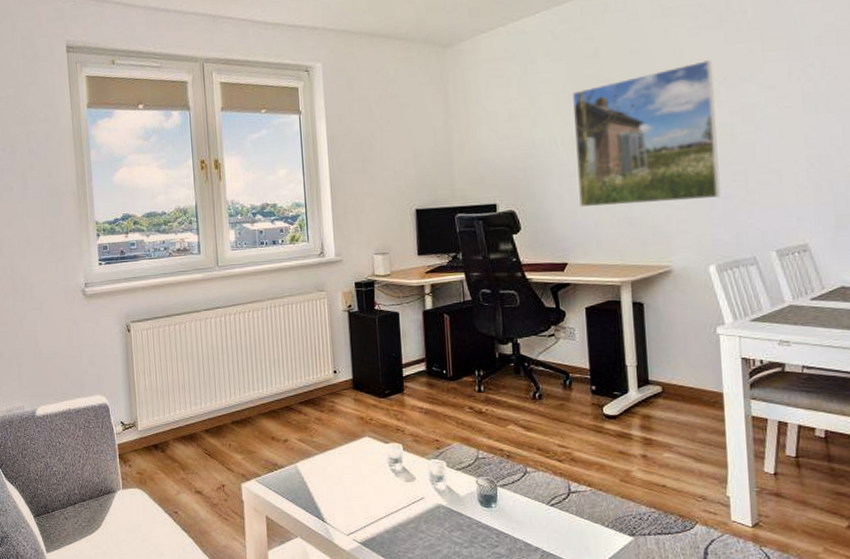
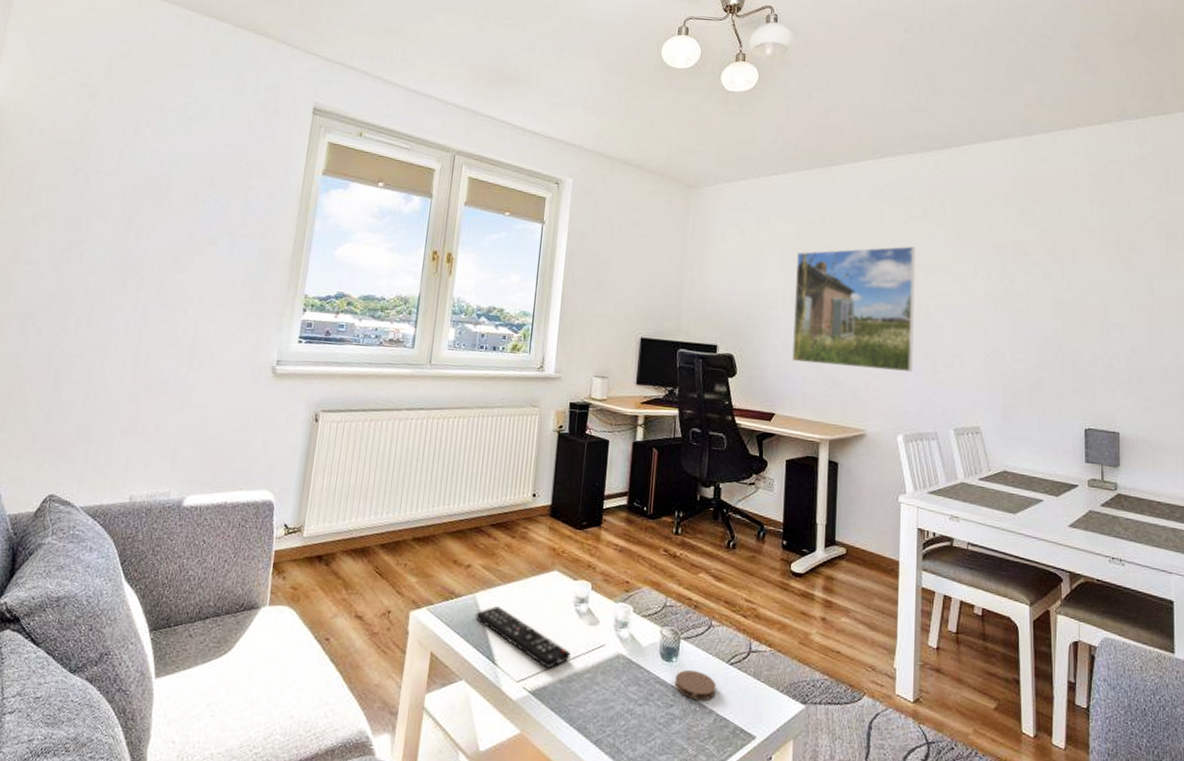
remote control: none [300,473,393,523] -> present [475,606,571,669]
coaster: none [496,514,540,540] -> present [674,670,717,701]

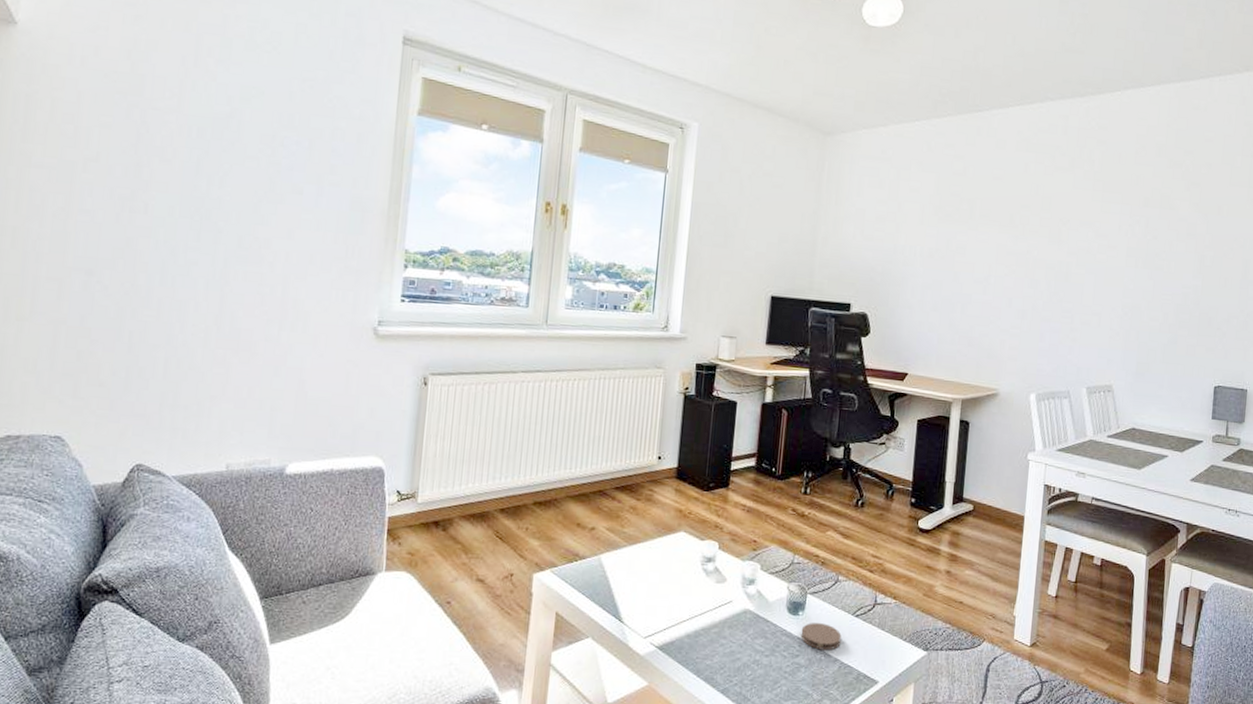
remote control: present [475,606,571,669] -> none [601,567,698,625]
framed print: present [791,246,916,373] -> none [926,199,1060,331]

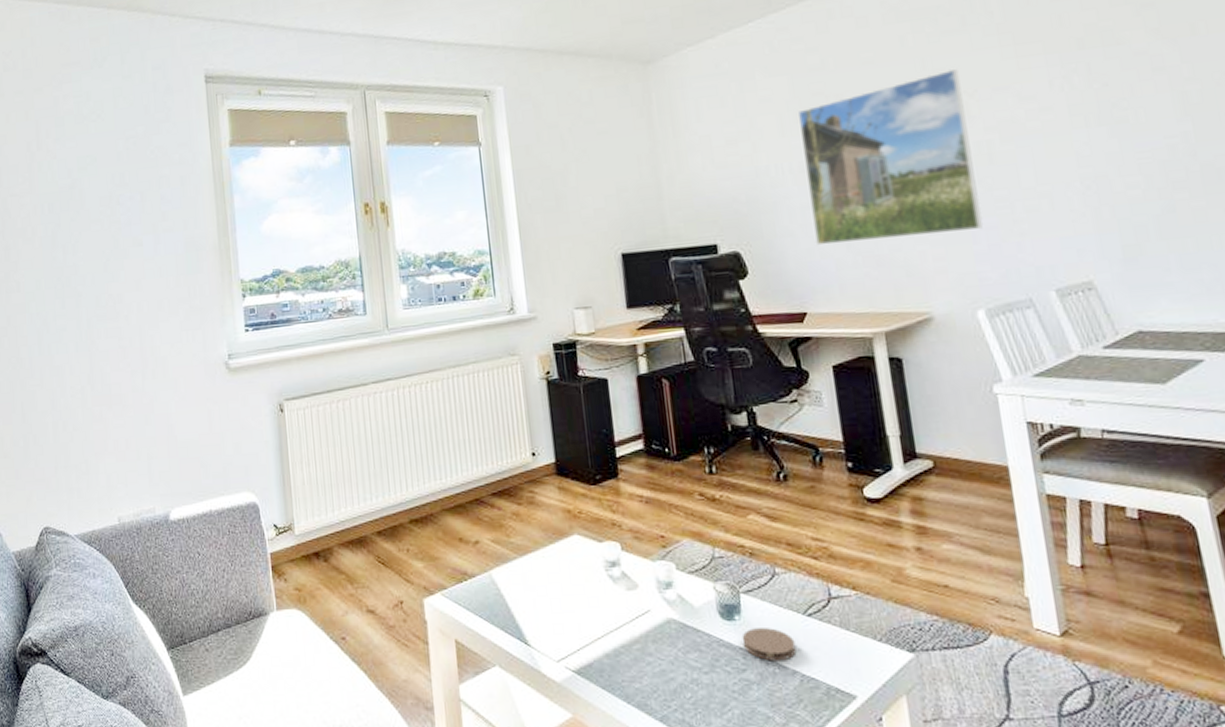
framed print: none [926,199,1060,331] -> present [798,69,984,246]

